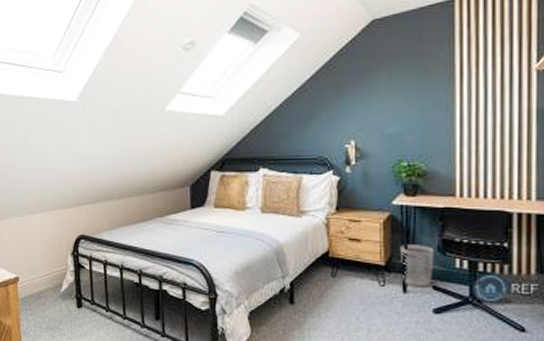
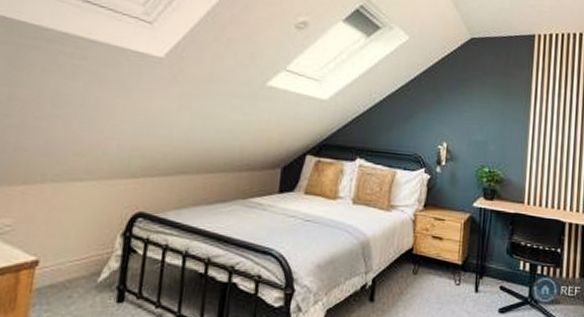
wastebasket: present [399,245,434,287] -> none [475,245,504,287]

